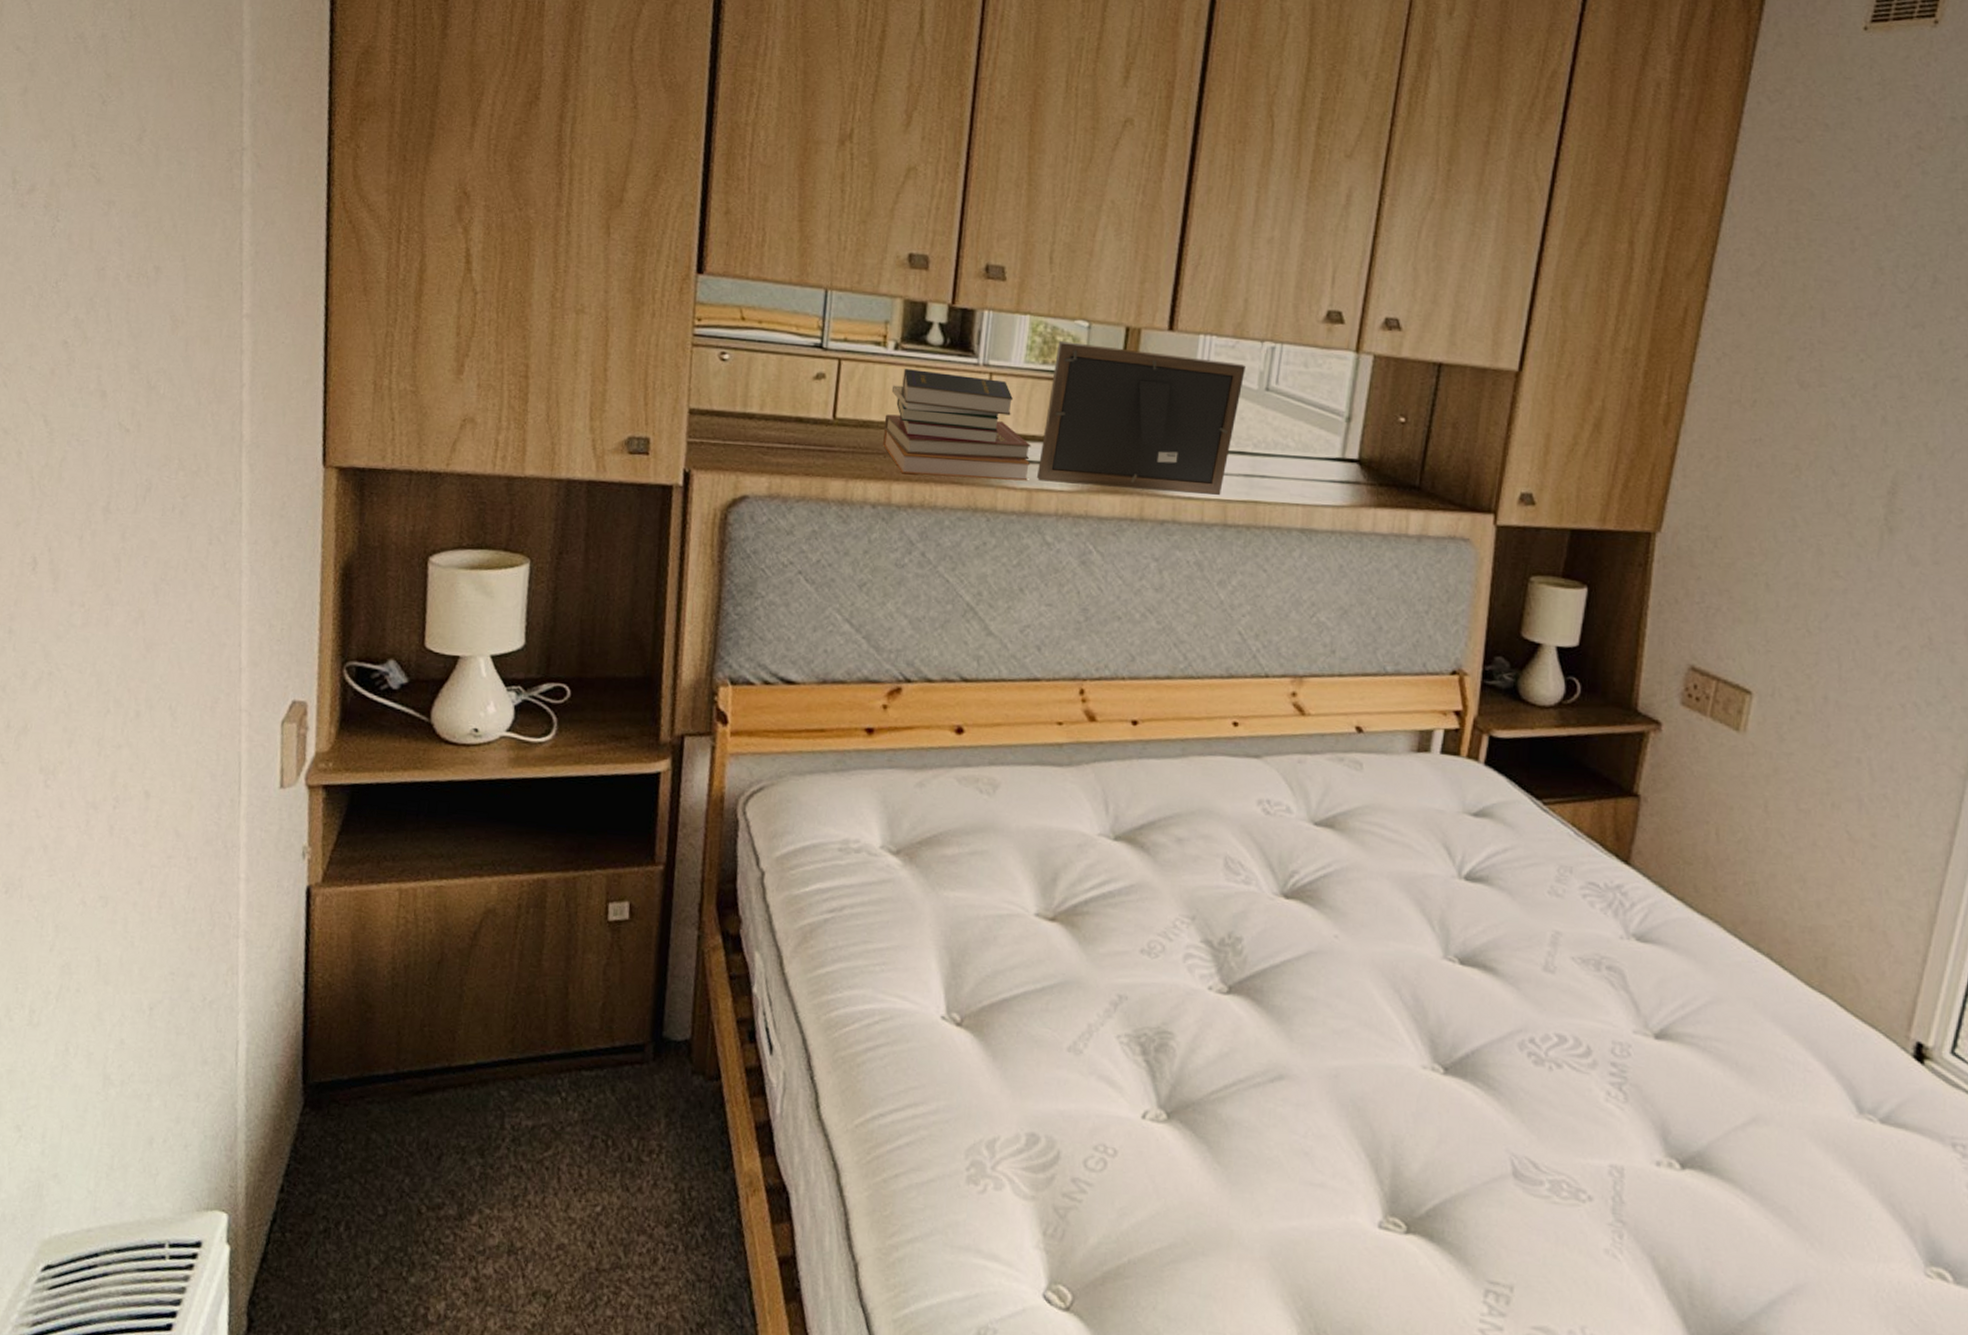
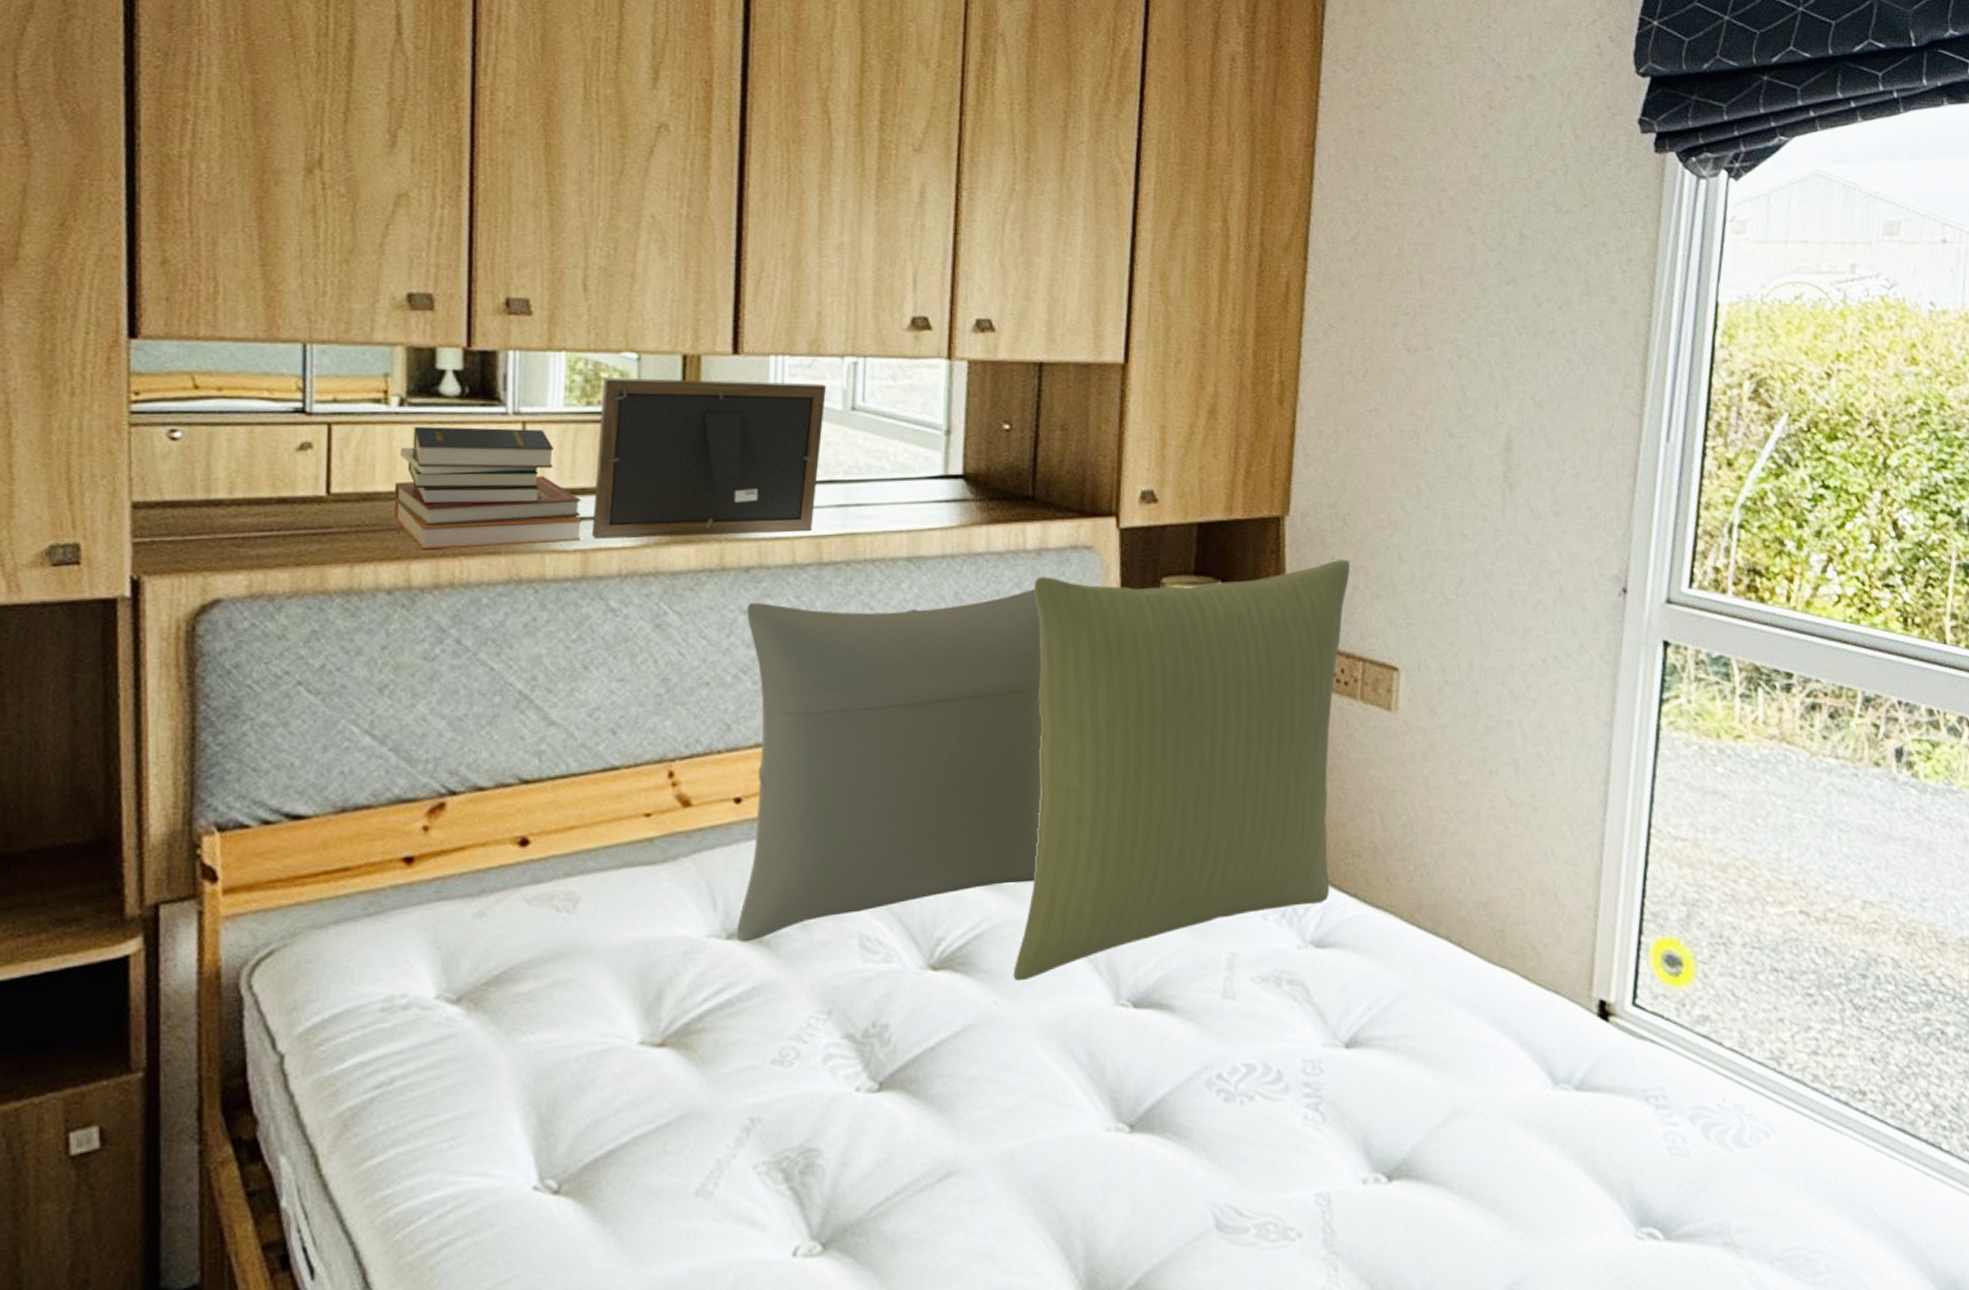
pillow: none [1122,553,1414,846] -> present [736,589,1043,943]
pillow: none [1354,561,1716,922] -> present [1013,559,1351,982]

